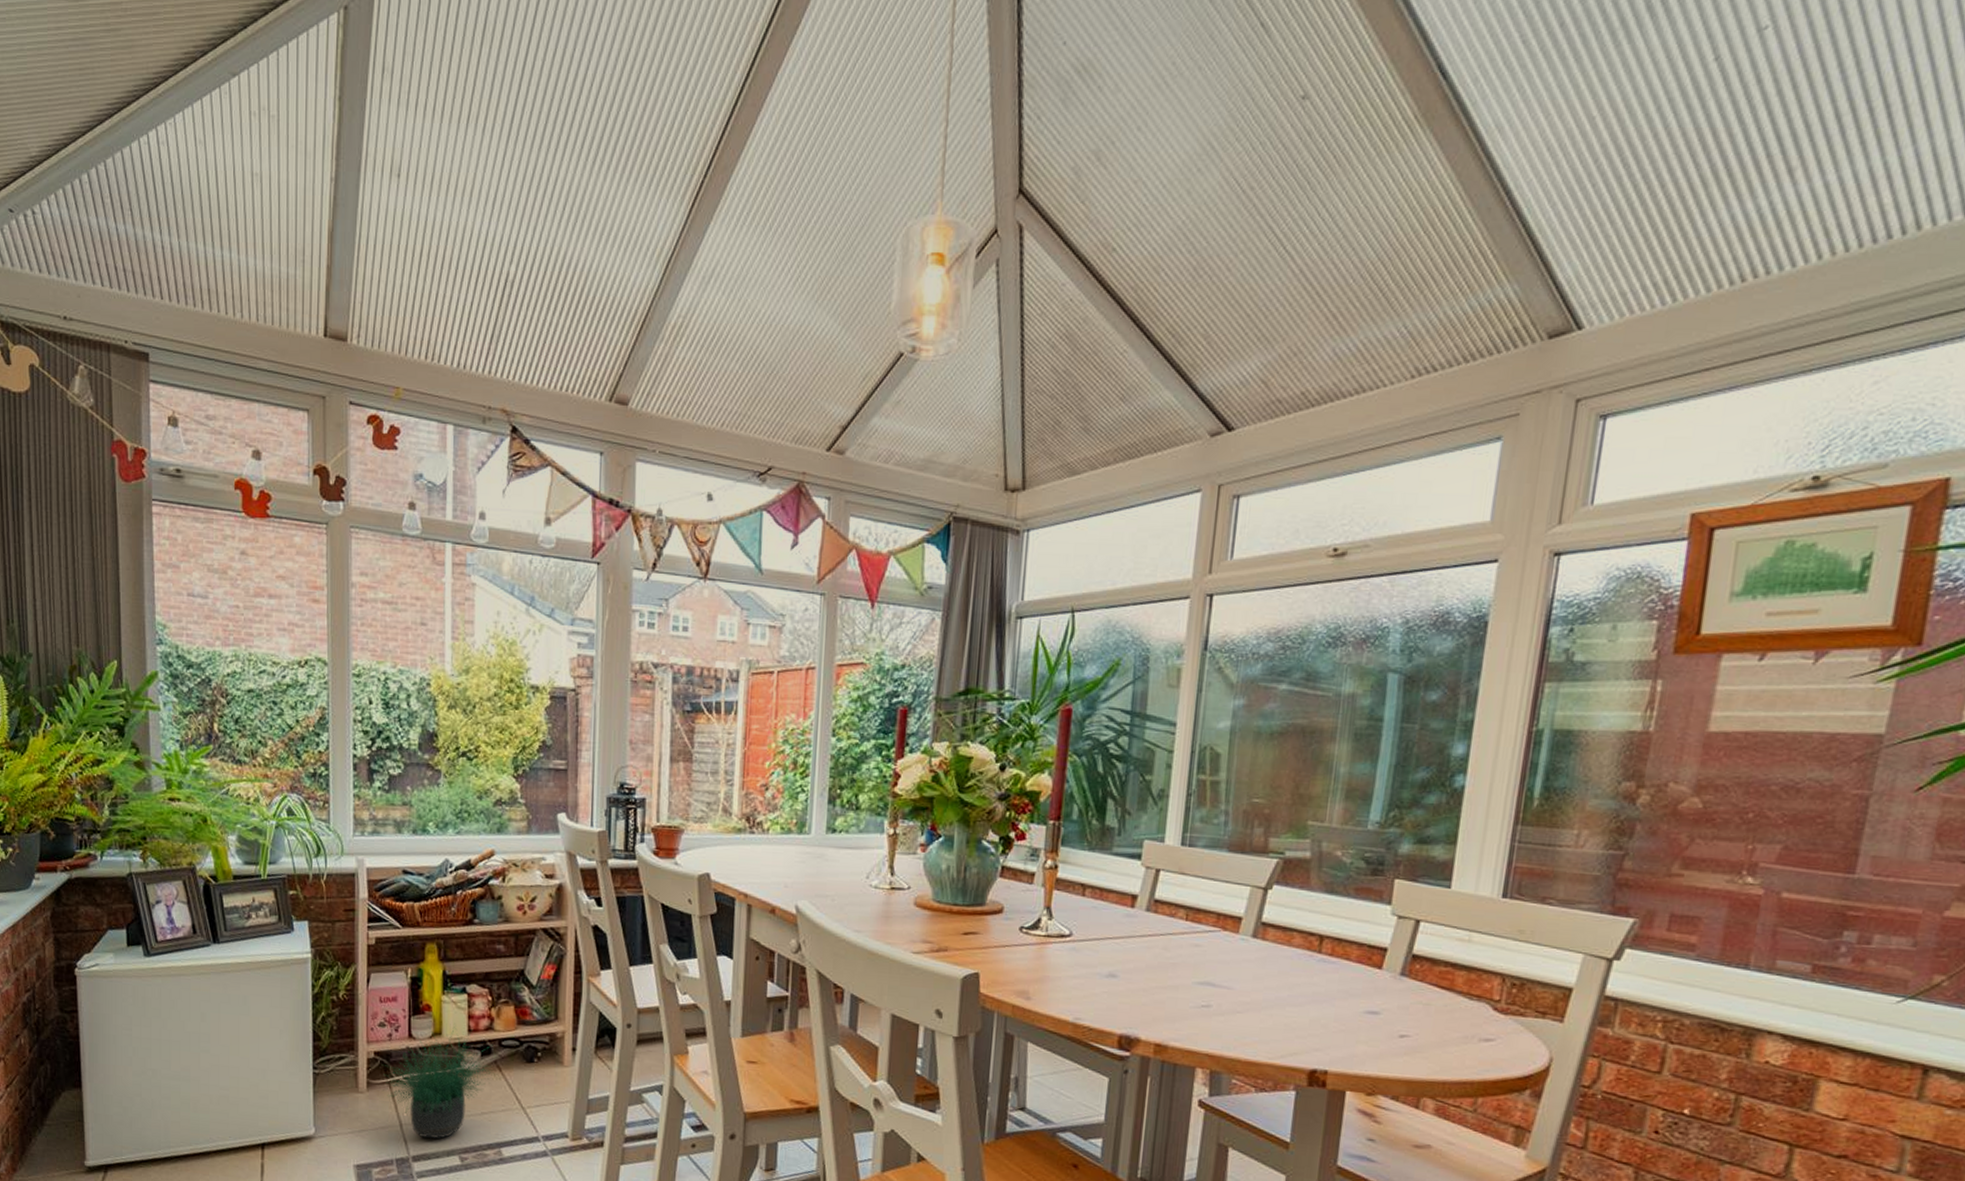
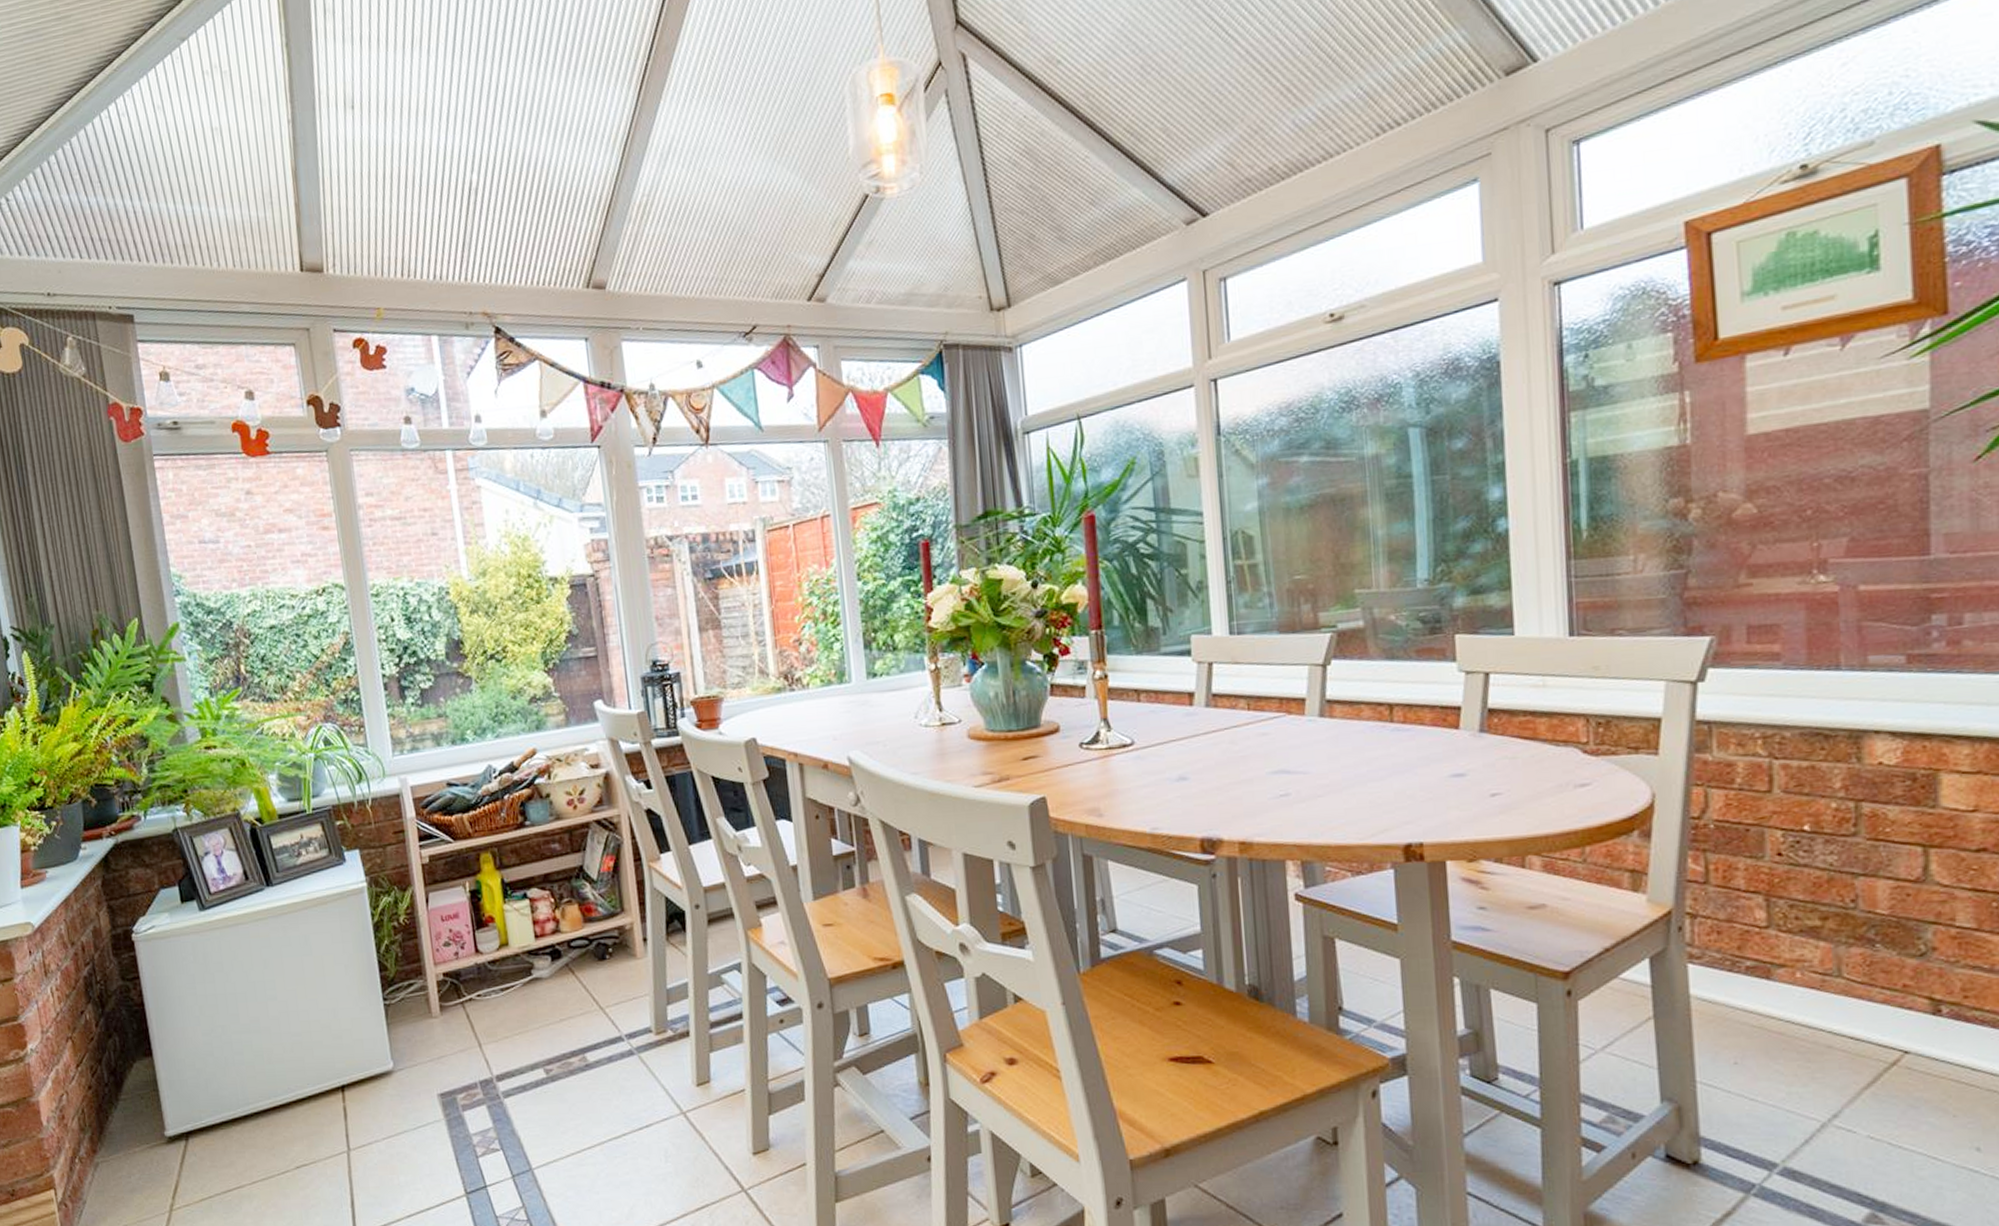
potted plant: present [382,1024,503,1139] -> none [453,935,577,1055]

